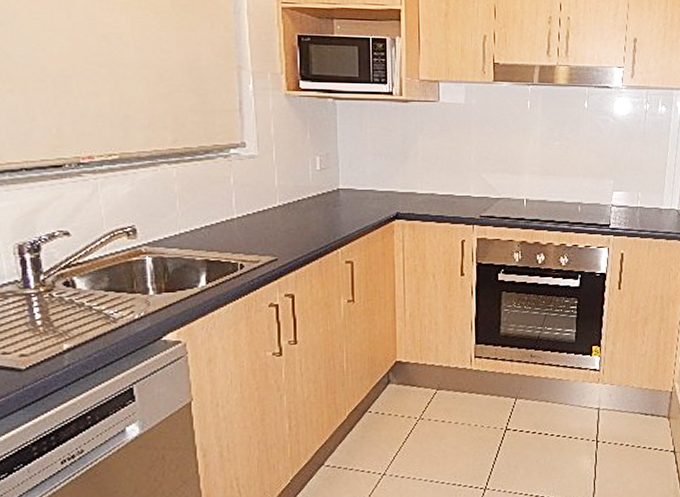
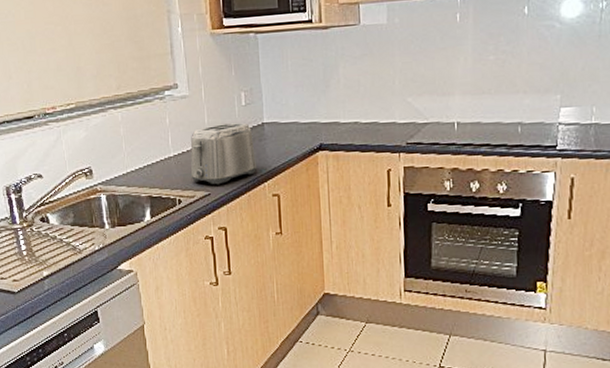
toaster: none [256,187,329,250] -> present [190,123,256,185]

